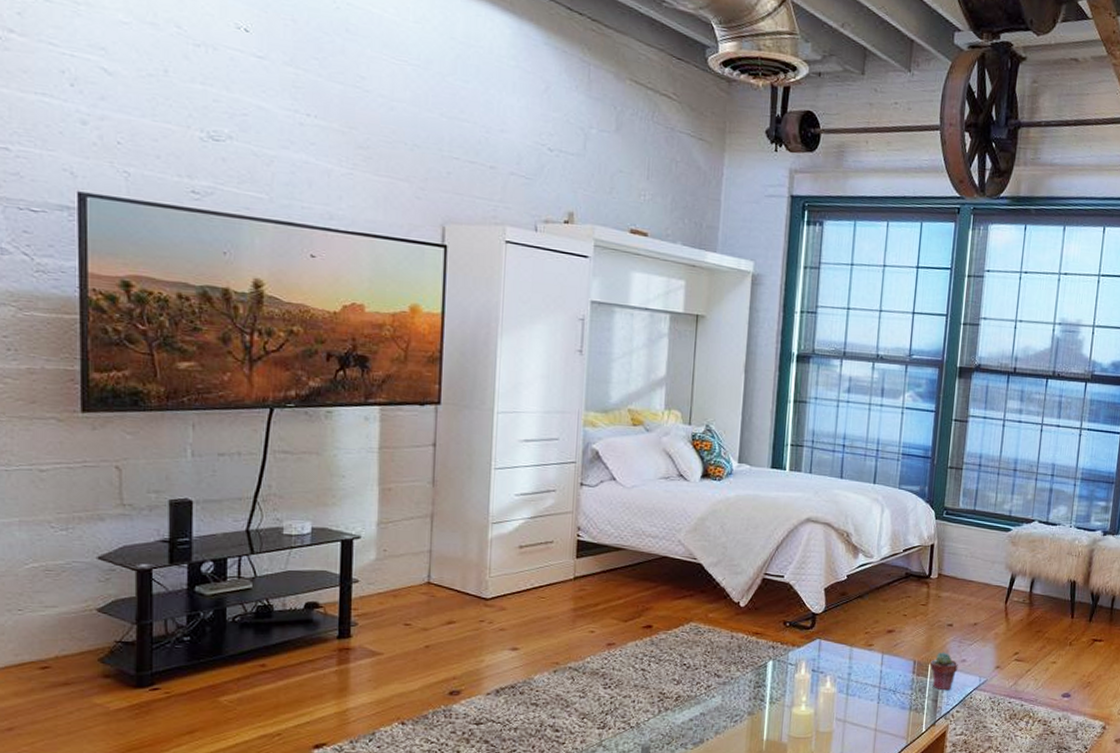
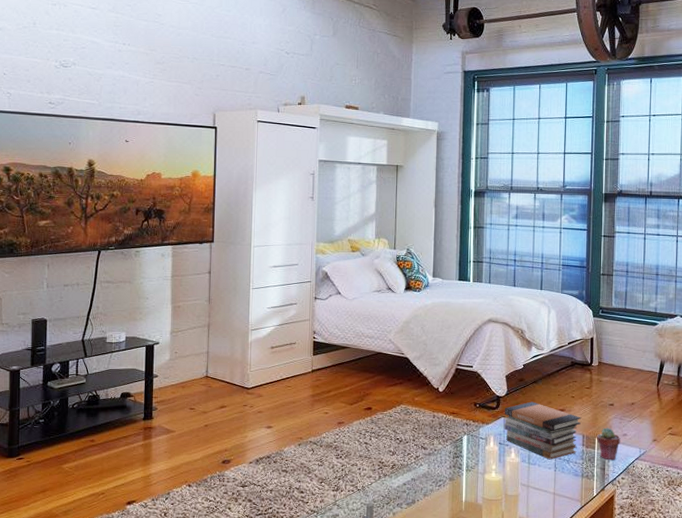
book stack: none [818,620,913,690] -> present [503,401,581,460]

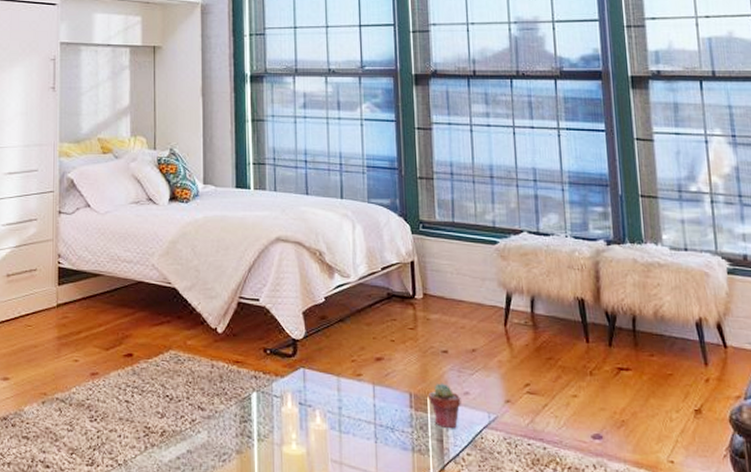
book stack: present [503,401,581,460] -> none [303,347,406,427]

